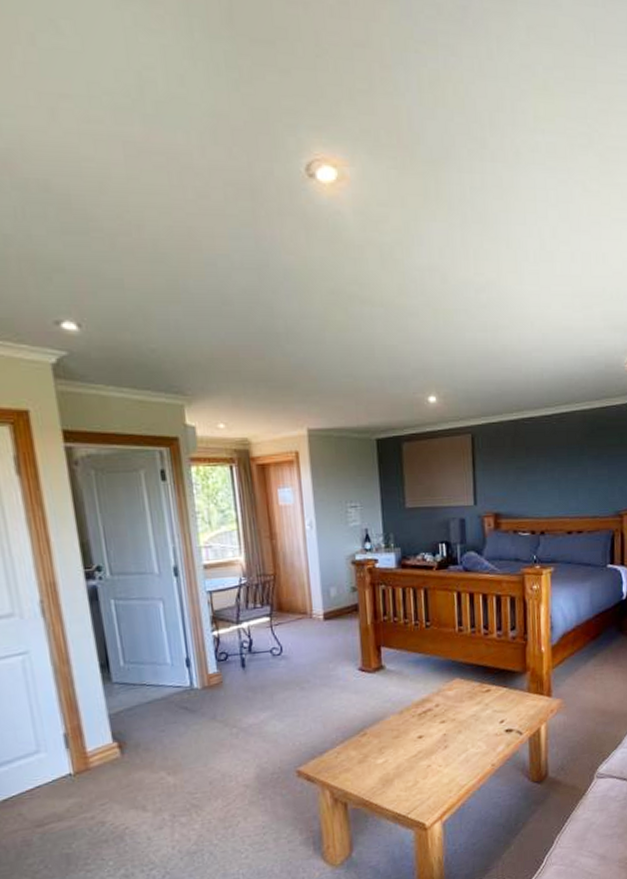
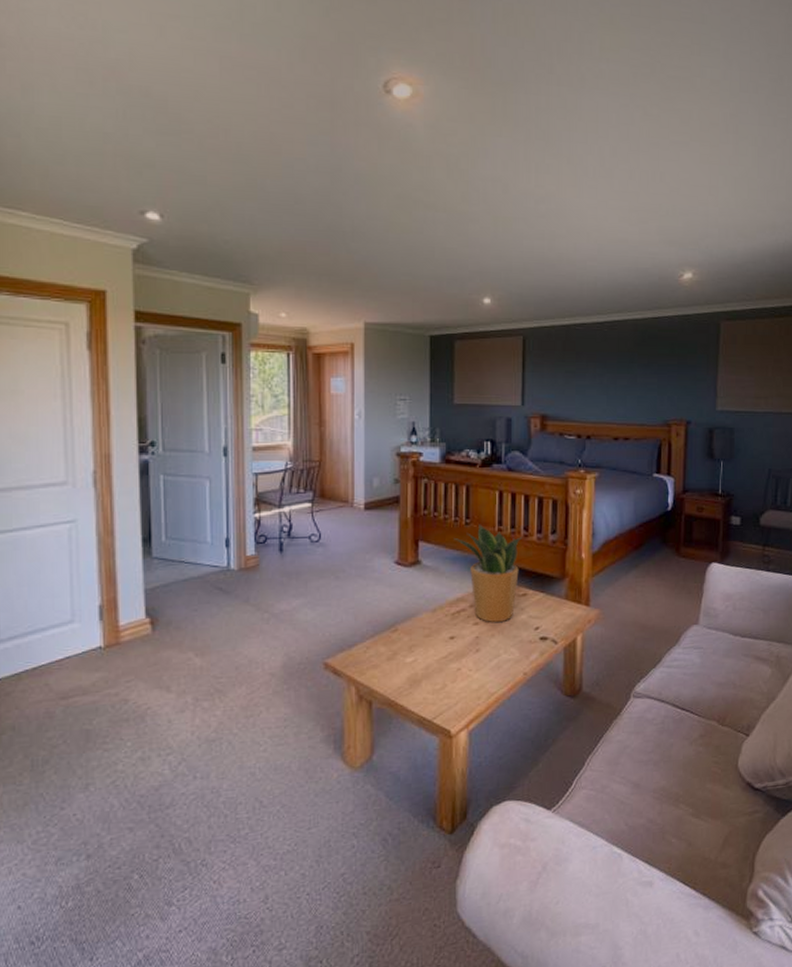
potted plant: none [415,626,482,720] -> present [454,524,522,622]

